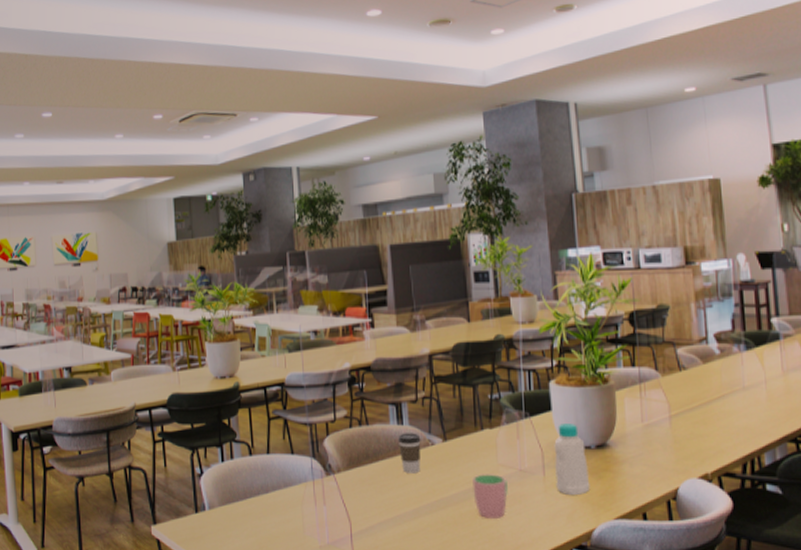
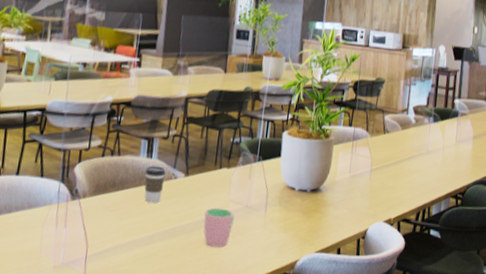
bottle: present [554,424,591,496] -> none [273,169,303,231]

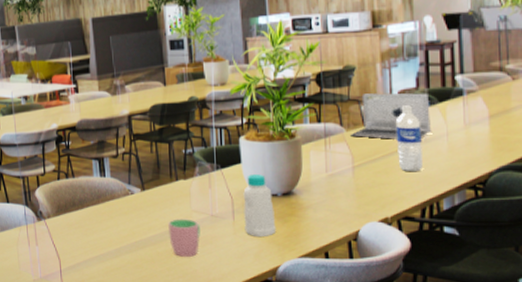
coffee cup: present [144,165,166,203] -> none [101,184,122,219]
bottle: none [273,169,303,231] -> present [243,174,277,238]
laptop computer: none [373,105,434,149] -> present [351,93,432,140]
water bottle: none [405,120,426,180] -> present [395,105,423,172]

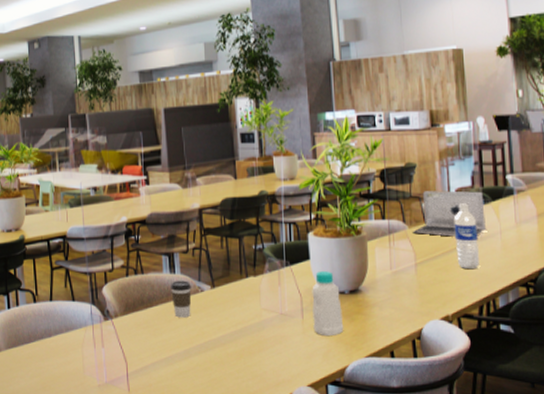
coffee cup: none [101,184,122,219] -> present [171,280,192,318]
cup: present [168,219,200,257] -> none [238,317,270,358]

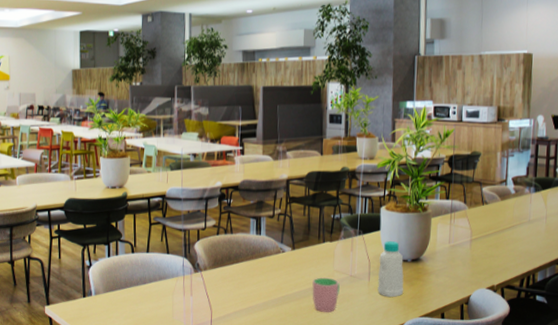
coffee cup: present [171,280,192,318] -> none [256,241,274,274]
cup: none [238,317,270,358] -> present [312,277,340,312]
laptop computer: present [413,190,487,237] -> none [472,177,535,219]
water bottle: present [453,203,479,270] -> none [506,190,527,248]

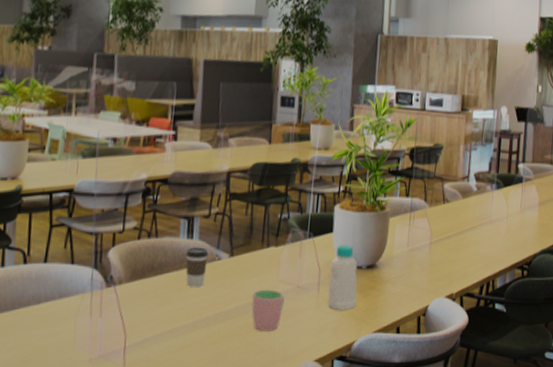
coffee cup: none [256,241,274,274] -> present [185,247,209,287]

